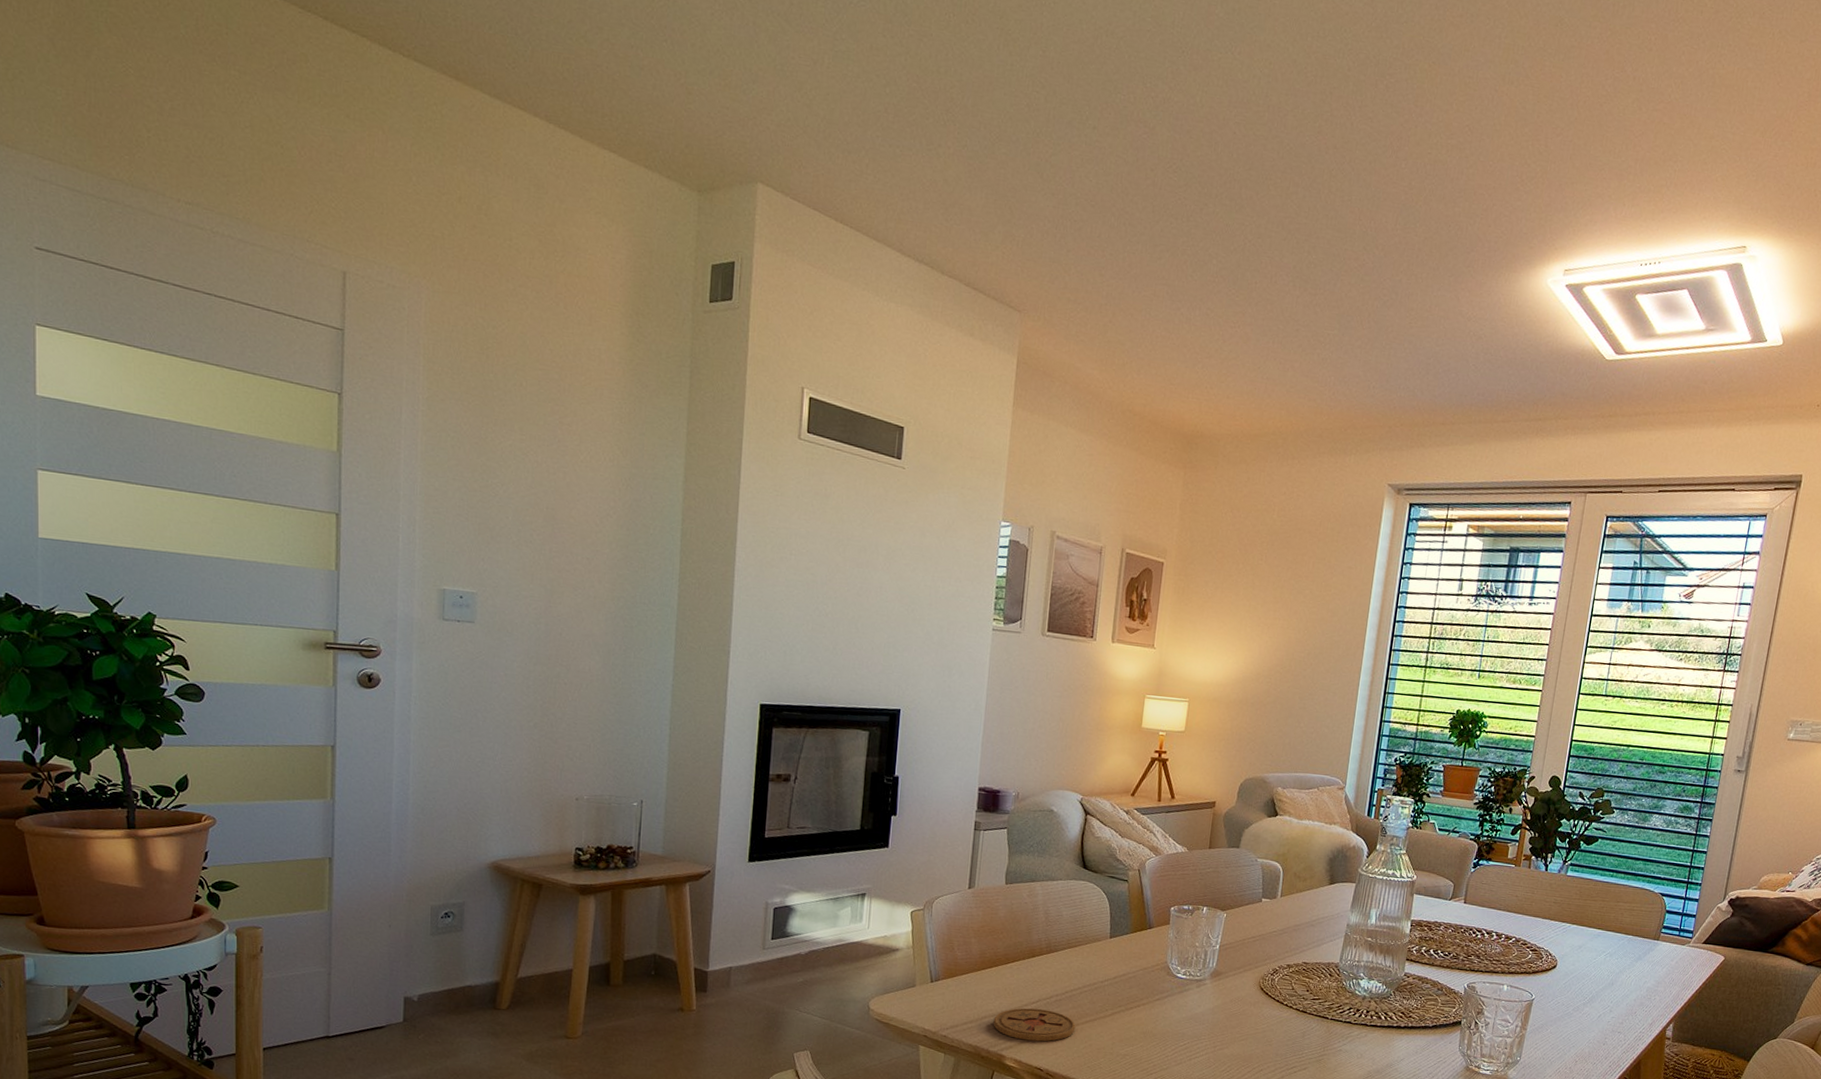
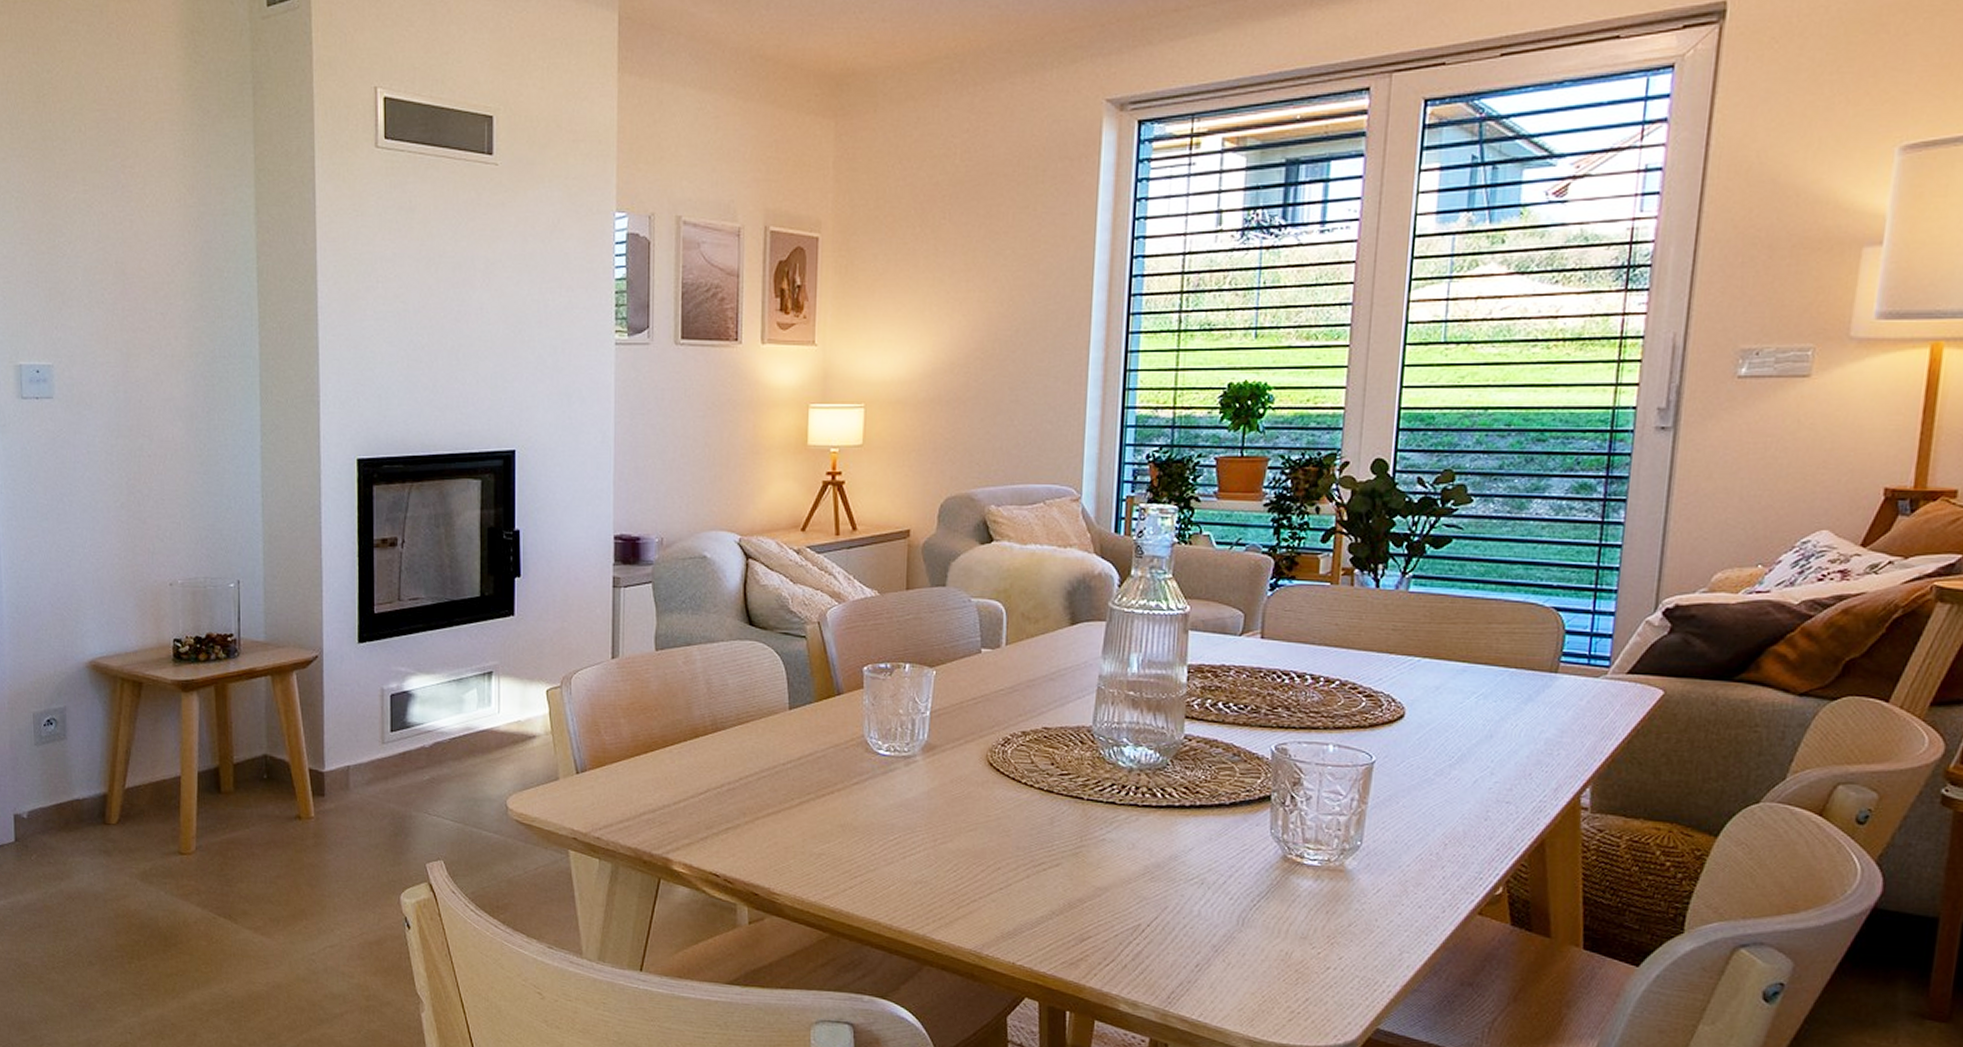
coaster: present [993,1008,1076,1042] -> none [654,800,756,841]

